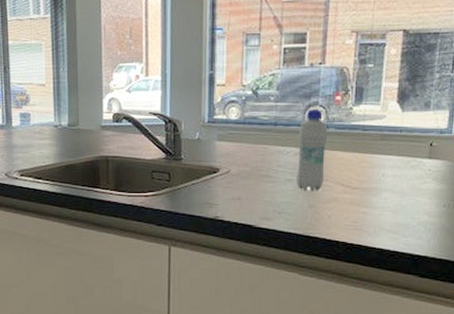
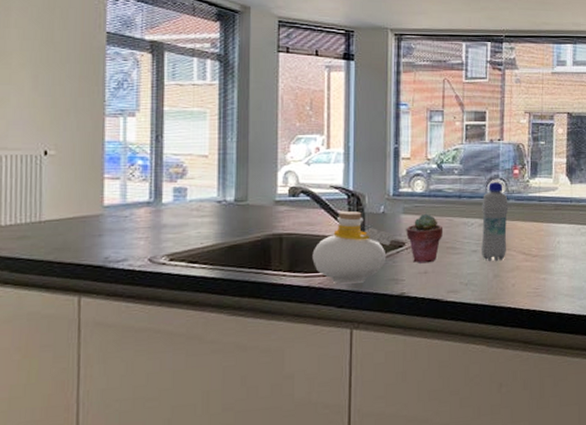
bottle: none [134,136,209,205] -> present [312,210,394,284]
potted succulent: none [220,140,258,190] -> present [406,213,444,264]

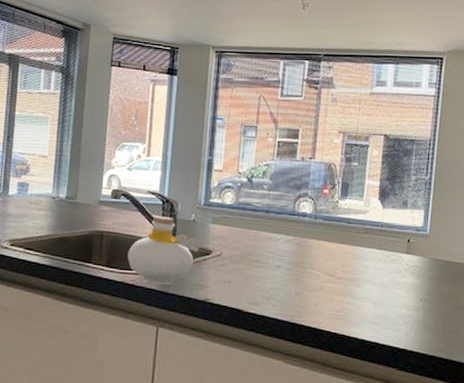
potted succulent: present [406,213,444,264] -> none [213,224,250,273]
bottle: present [481,182,509,262] -> none [285,200,316,280]

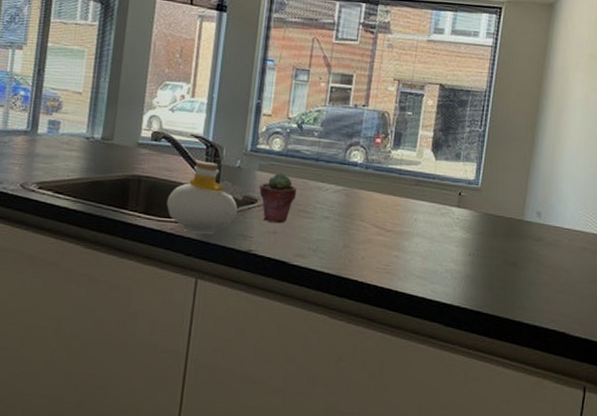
potted succulent: none [213,224,250,273] -> present [259,172,297,224]

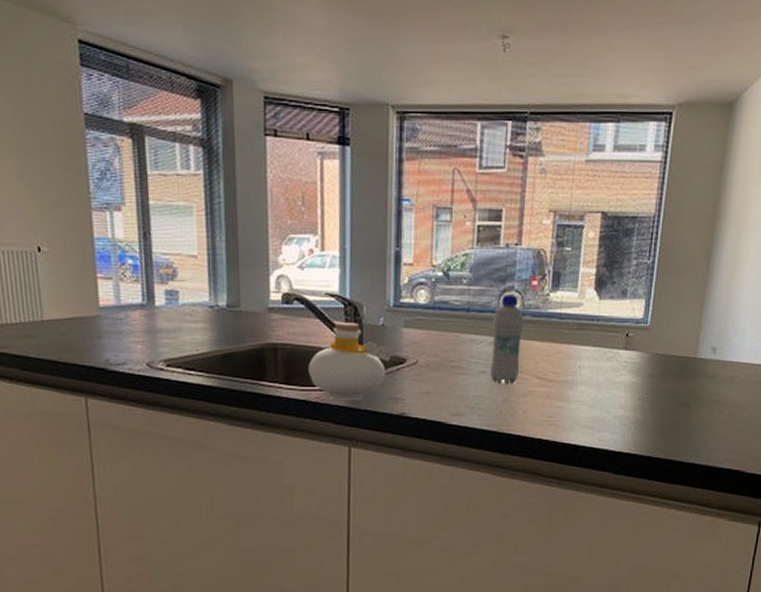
potted succulent: present [259,172,297,224] -> none [407,327,449,383]
bottle: none [333,149,367,232] -> present [490,295,524,385]

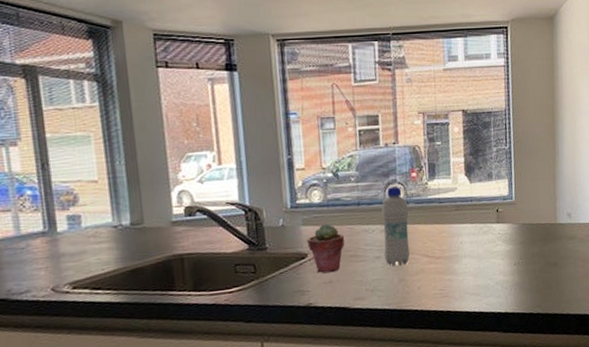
bottle: present [308,321,395,400] -> none [215,226,296,299]
potted succulent: none [407,327,449,383] -> present [307,223,345,274]

